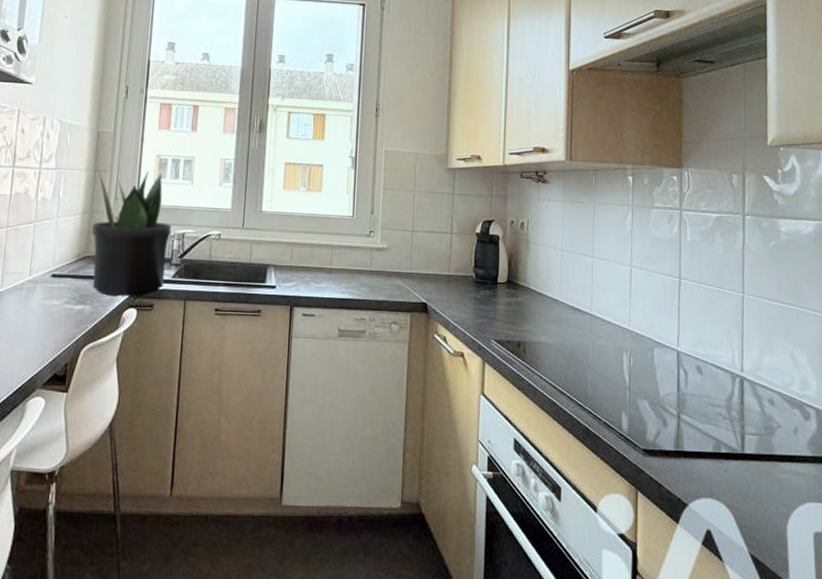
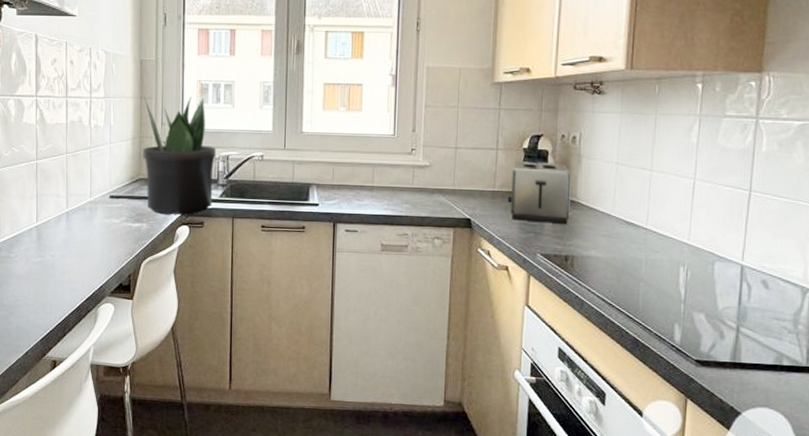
toaster: none [462,245,521,309] -> present [507,161,572,224]

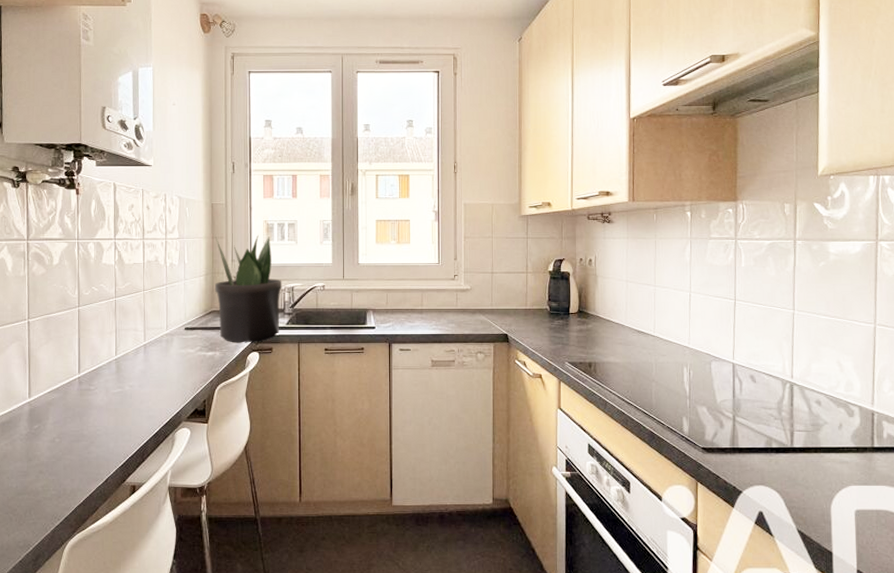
toaster: present [507,161,572,224] -> none [538,282,591,335]

